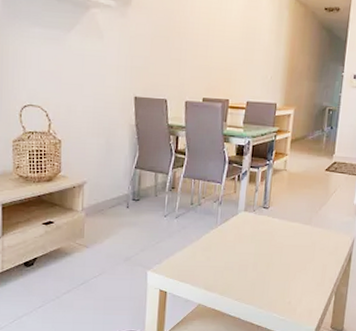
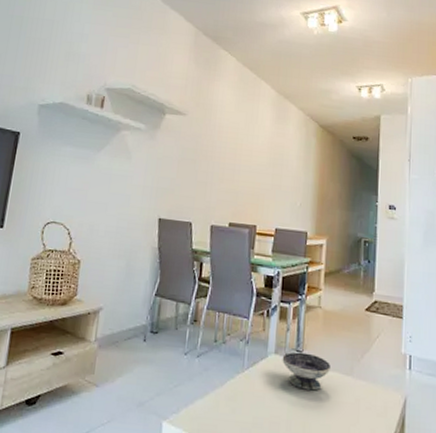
bowl: none [251,208,292,239] -> present [282,352,330,391]

